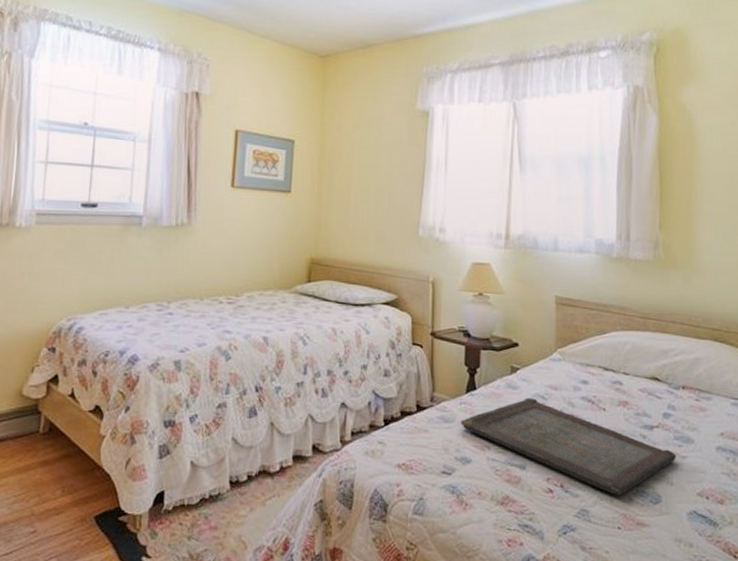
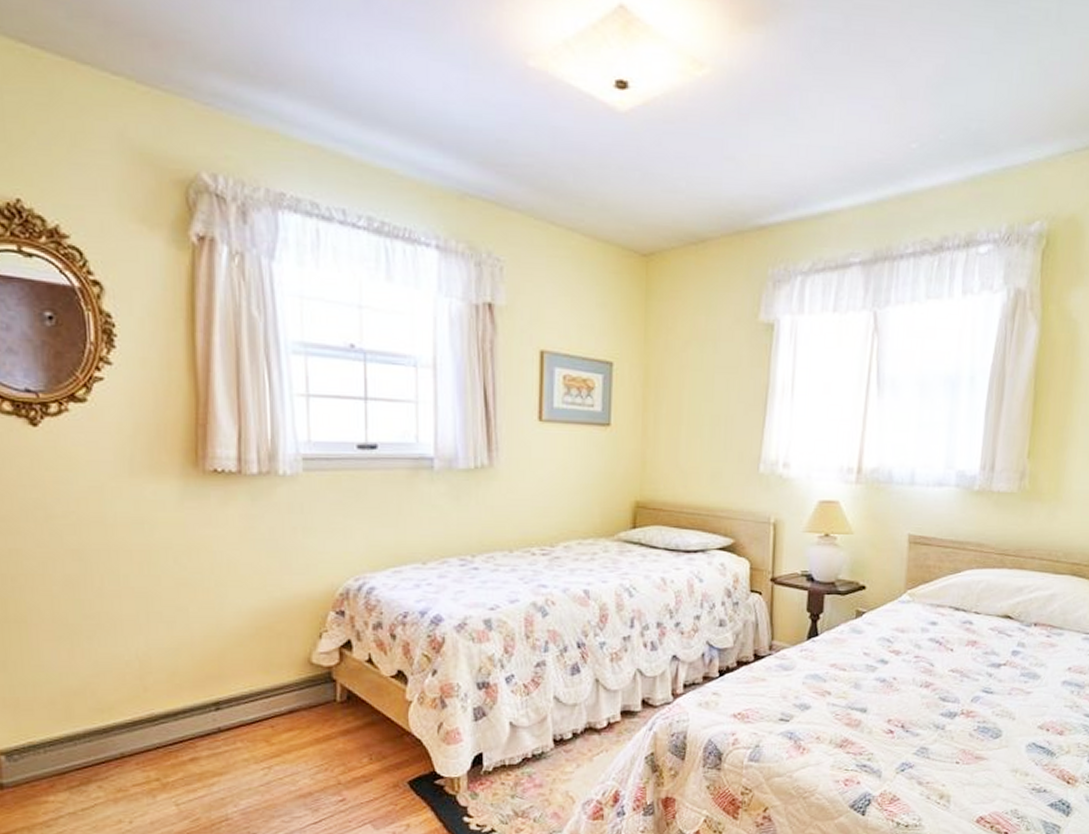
serving tray: present [460,397,676,495] -> none [800,641,1021,732]

